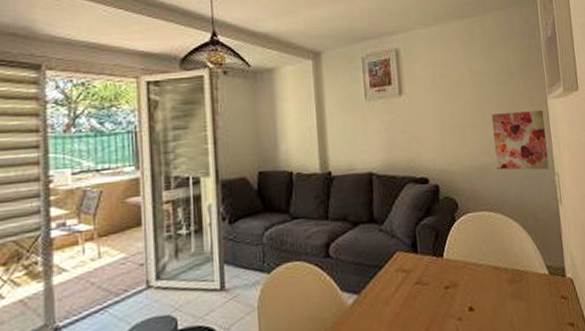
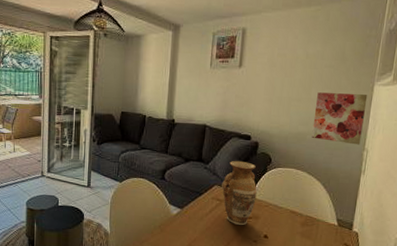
vase: none [404,212,450,302] -> present [222,161,257,226]

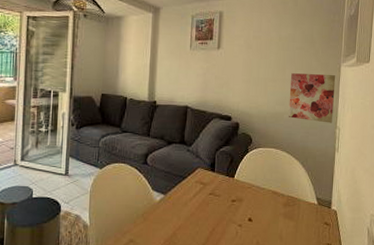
vase: present [222,161,257,226] -> none [205,142,240,210]

